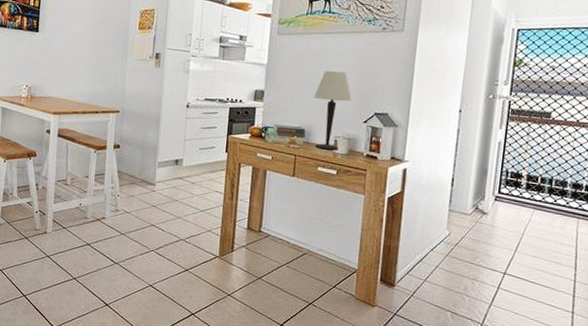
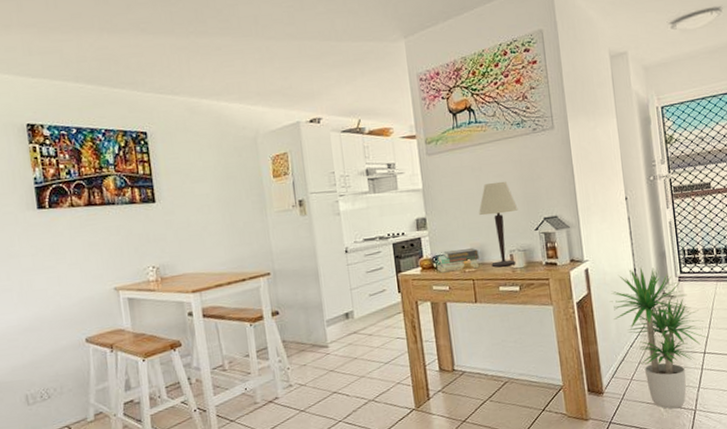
potted plant: none [420,178,513,318] -> present [609,266,709,409]

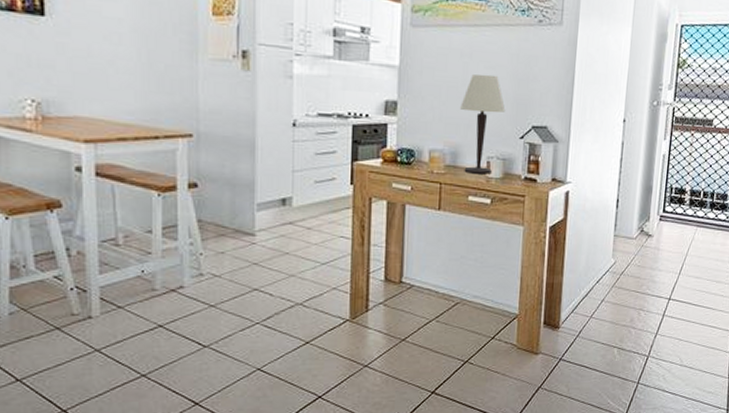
books: present [436,247,479,273] -> none [400,145,452,171]
potted plant: present [609,266,709,409] -> none [584,198,677,353]

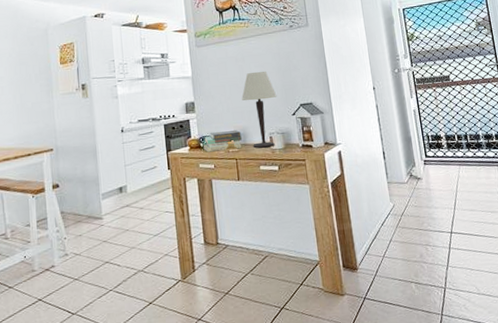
books: none [400,145,452,171] -> present [203,129,242,152]

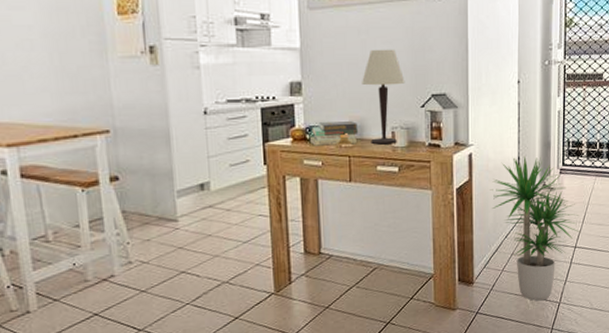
potted plant: none [361,150,455,286] -> present [490,155,581,301]

